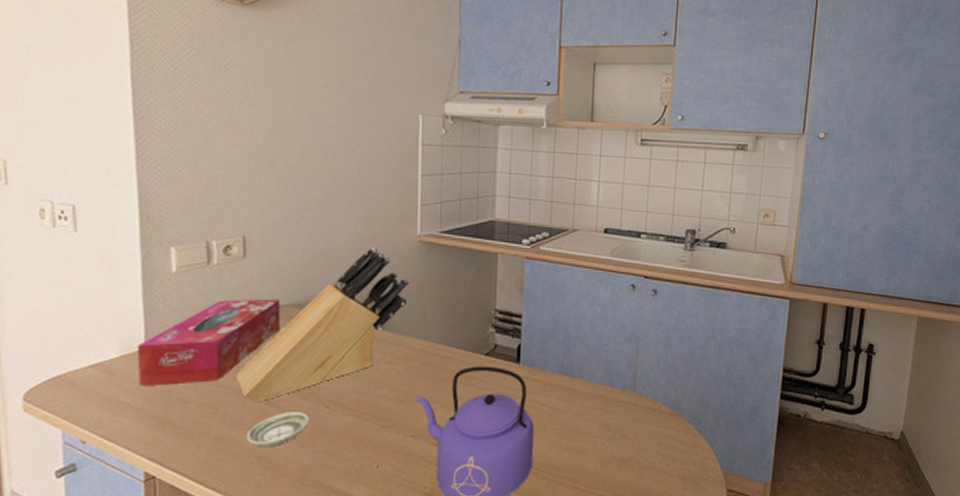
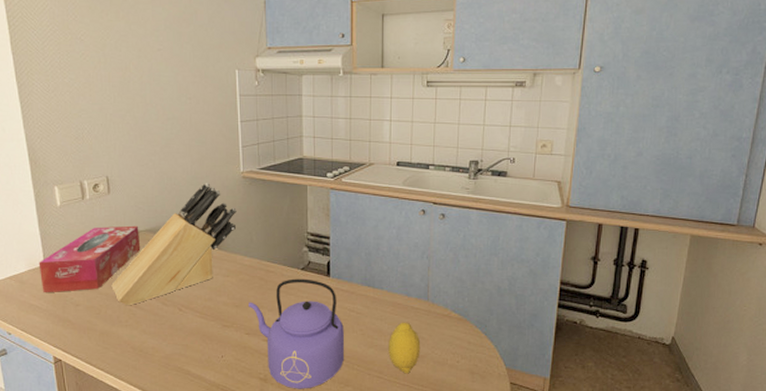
saucer: present [245,412,310,446] -> none [122,314,169,339]
fruit: none [586,418,625,483] -> present [388,322,421,374]

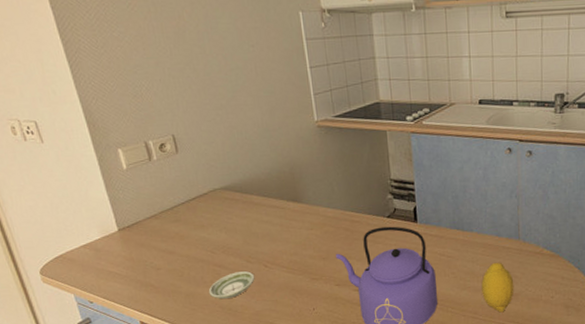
tissue box: present [38,225,141,293] -> none [111,184,218,260]
knife block: present [111,183,237,306] -> none [191,135,315,266]
saucer: none [122,314,169,339] -> present [208,271,255,299]

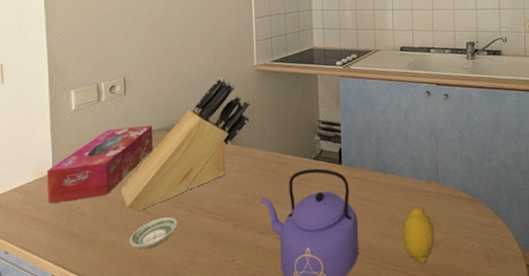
tissue box: none [111,184,218,260] -> present [46,125,154,204]
knife block: none [191,135,315,266] -> present [120,78,250,212]

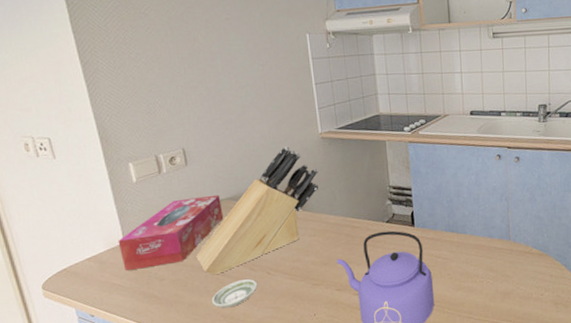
fruit: present [402,207,435,264] -> none [475,262,506,312]

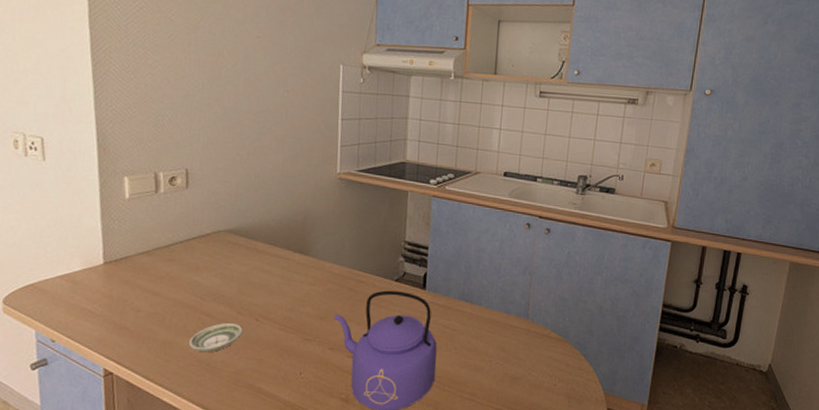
tissue box: present [118,194,224,272] -> none [96,224,218,296]
knife block: present [196,146,318,275] -> none [180,183,330,314]

